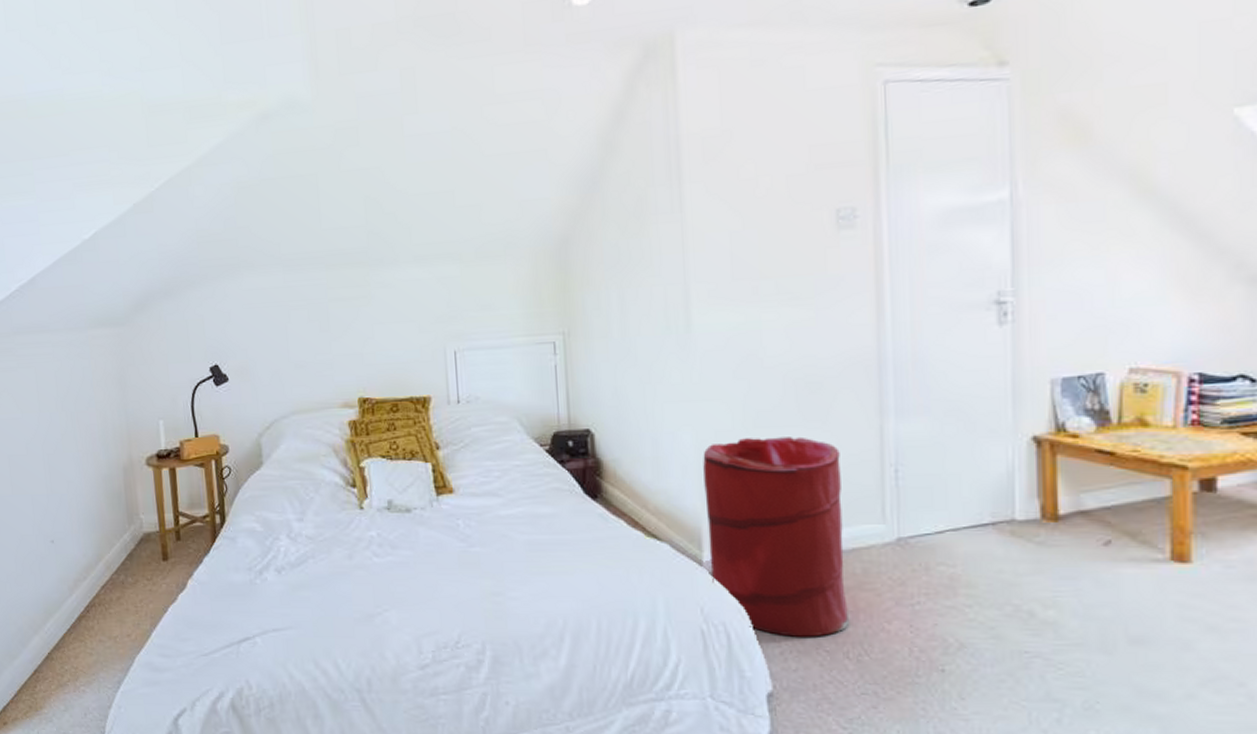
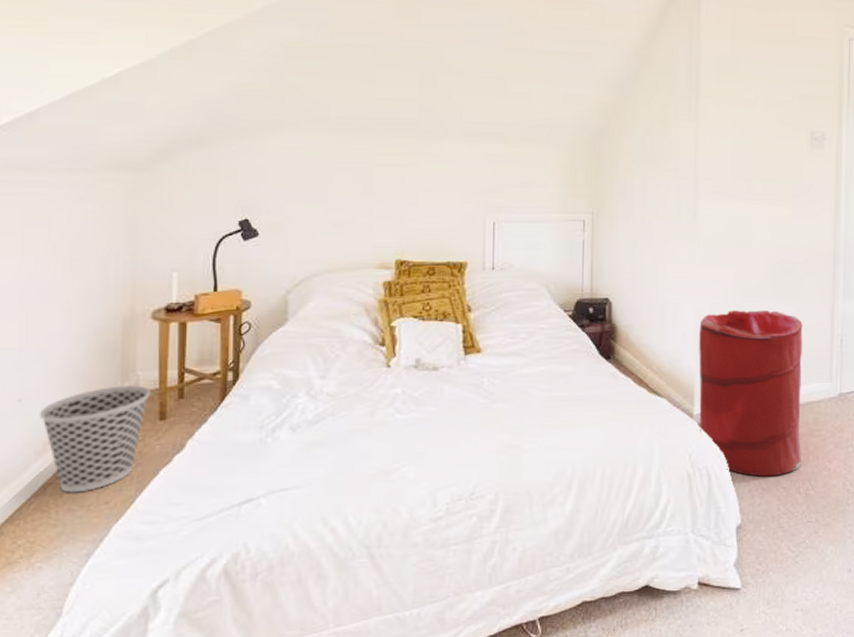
wastebasket: none [68,527,153,626] -> present [40,384,151,493]

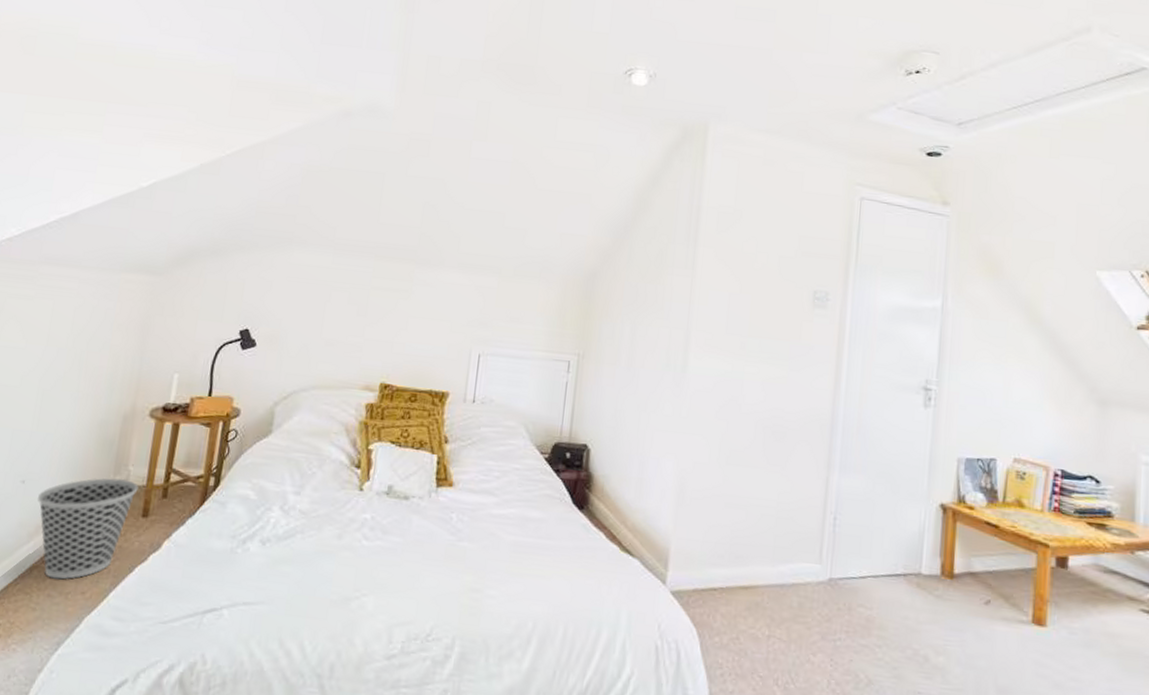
laundry hamper: present [699,310,803,477] -> none [672,472,793,662]

